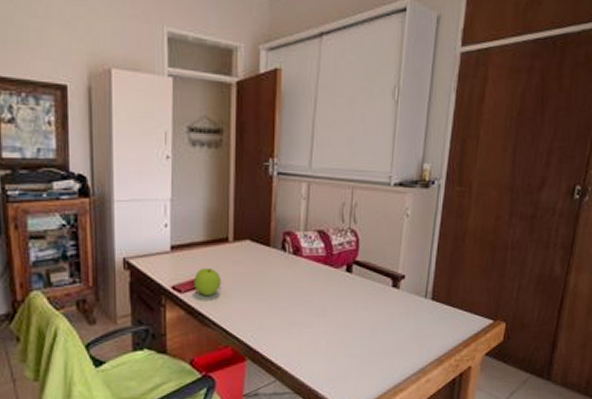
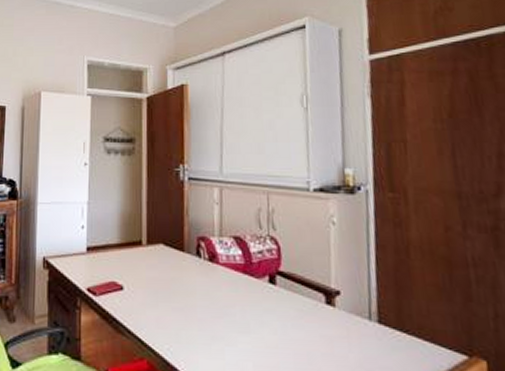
apple: present [194,267,221,296] -> none [109,270,135,301]

